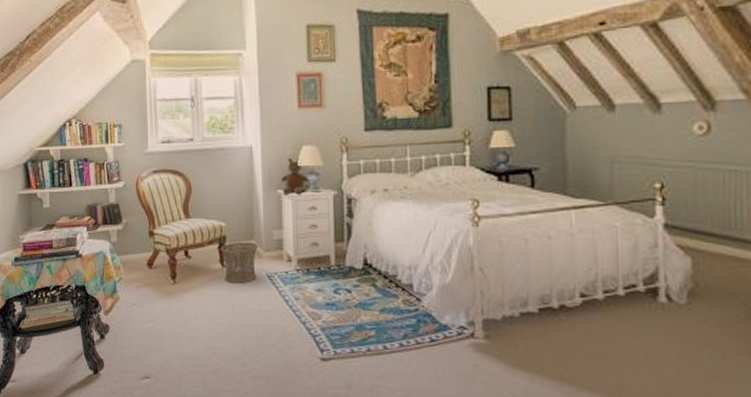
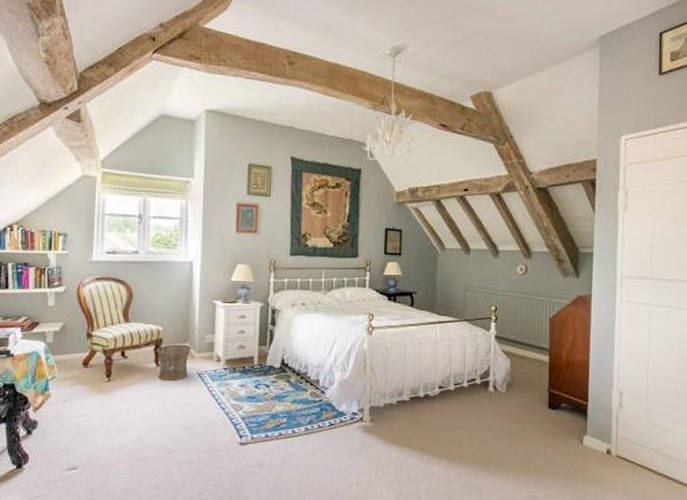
books: present [84,202,123,225] -> none [20,304,61,327]
stuffed bear: present [281,157,310,196] -> none [216,273,242,306]

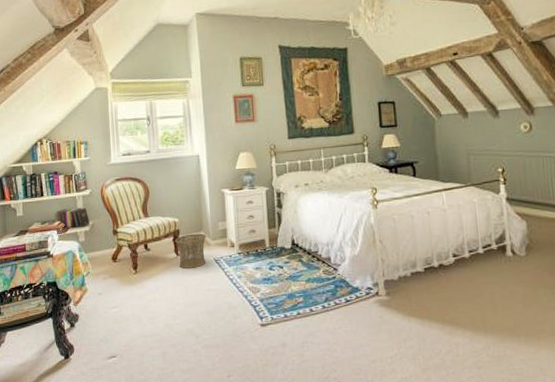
books: none [20,304,61,327] -> present [55,207,90,228]

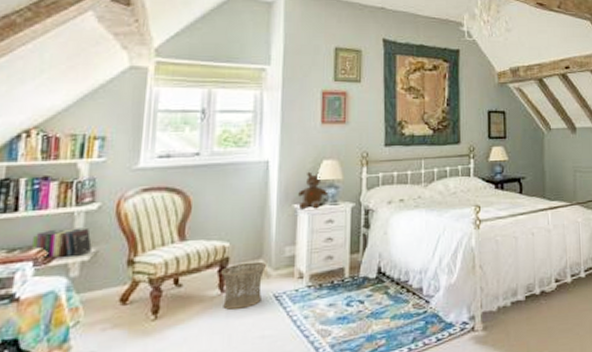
stuffed bear: none [224,162,247,193] -> present [298,171,329,210]

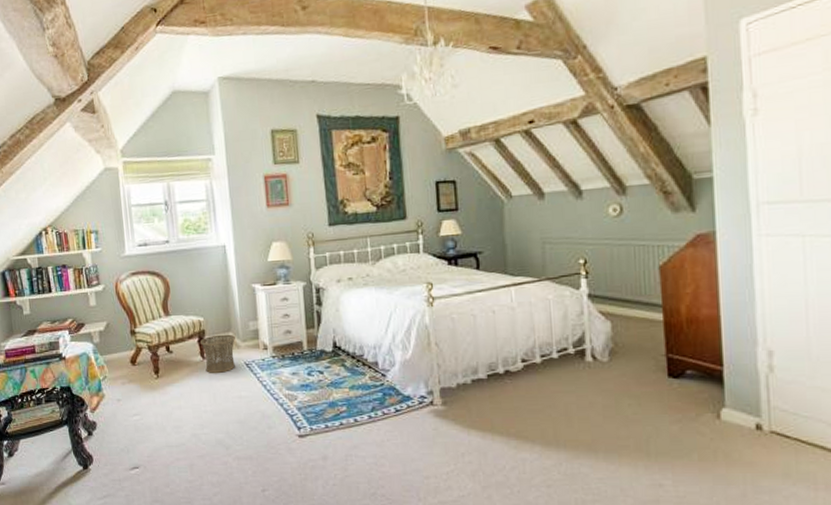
books: present [32,228,92,258] -> none [65,305,104,328]
stuffed bear: present [298,171,329,210] -> none [254,253,281,289]

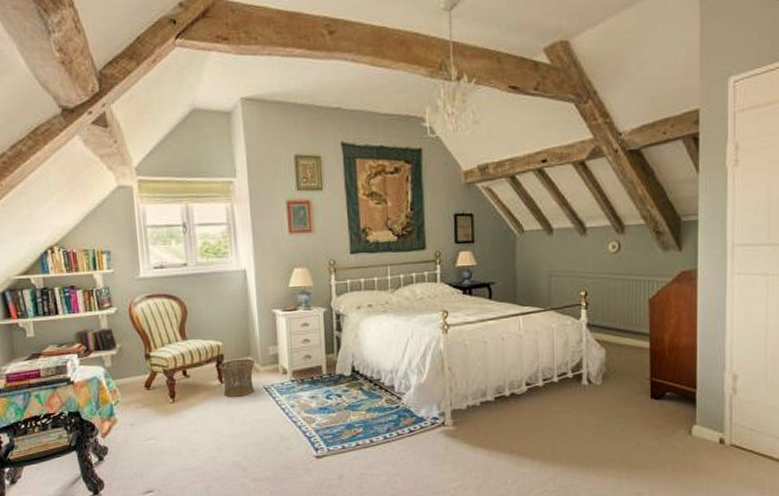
books: none [65,305,104,328] -> present [73,328,117,351]

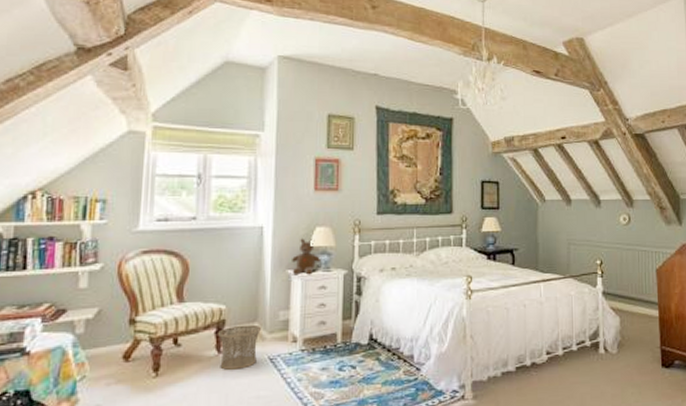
books: present [73,328,117,351] -> none [41,287,96,315]
stuffed bear: none [275,279,302,314] -> present [292,238,322,276]

